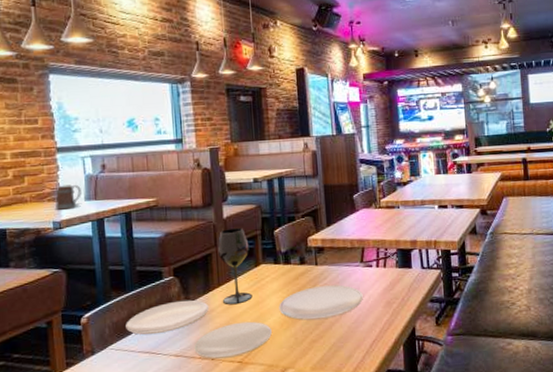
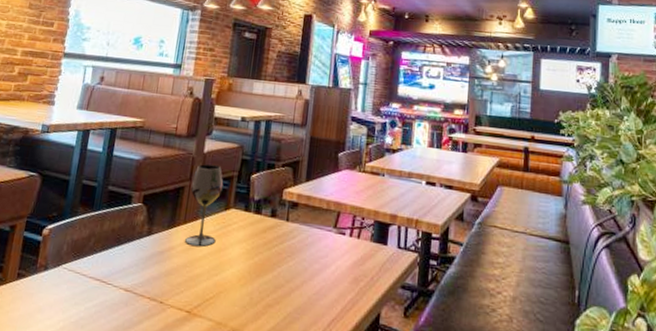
beer mug: present [55,184,81,211] -> none [48,89,76,115]
plate: present [126,300,209,335] -> none [84,230,170,262]
plate: present [194,321,272,360] -> none [145,267,228,305]
plate: present [279,285,363,321] -> none [240,244,330,284]

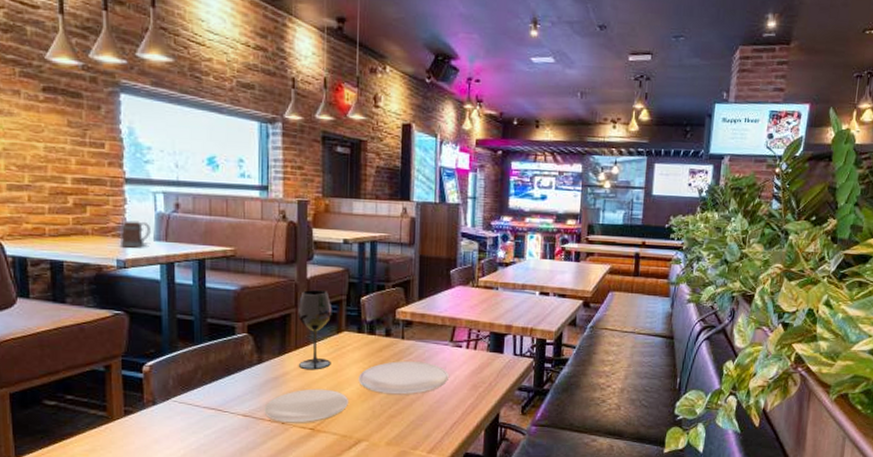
beer mug: none [48,89,76,115] -> present [120,220,151,249]
plate: none [145,267,228,305] -> present [264,388,348,424]
plate: none [240,244,330,284] -> present [358,361,449,396]

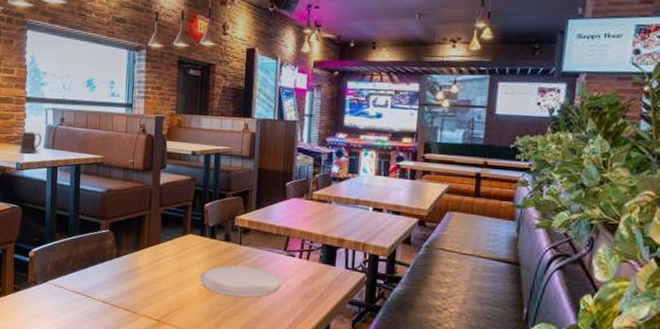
plate: present [264,388,348,424] -> none [119,283,190,315]
wineglass: present [297,289,332,369] -> none [150,194,180,267]

